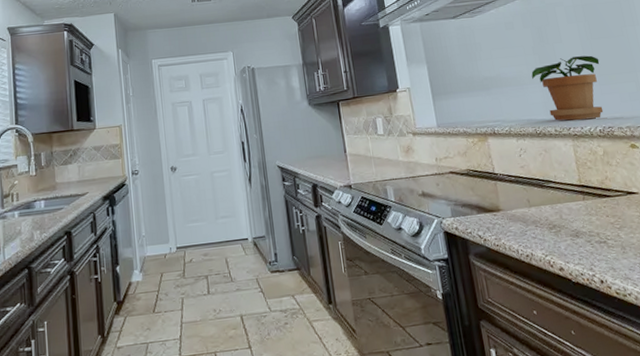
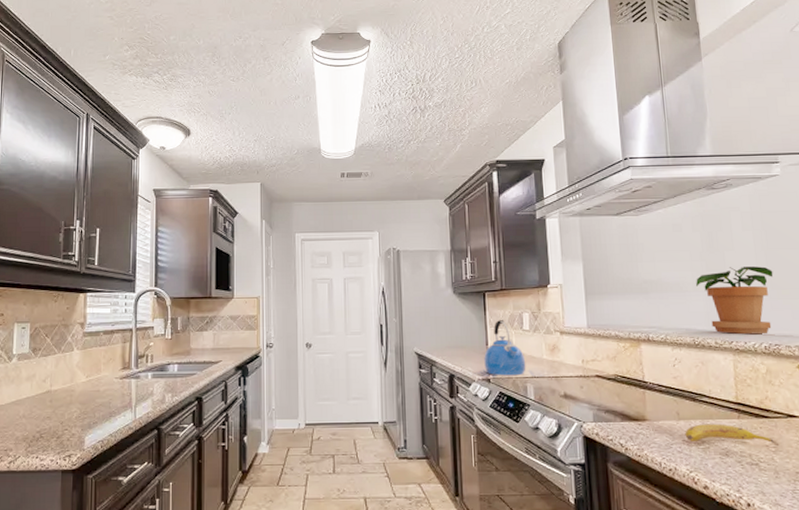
kettle: none [343,127,385,181] -> present [484,320,526,376]
fruit: none [536,206,623,227] -> present [685,423,780,447]

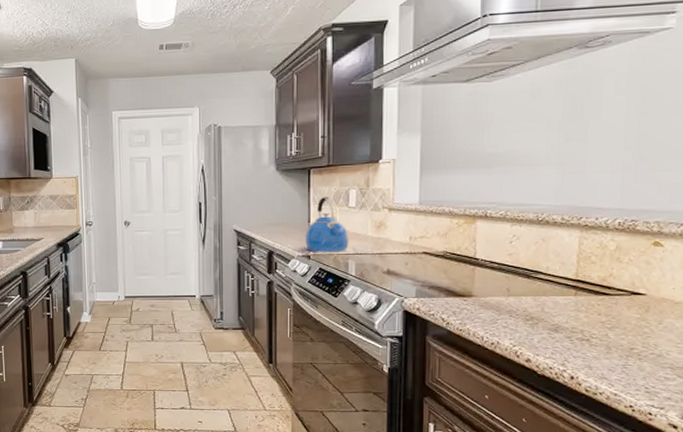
fruit: present [685,423,780,447] -> none [513,300,617,323]
potted plant: present [696,266,773,335] -> none [549,135,644,210]

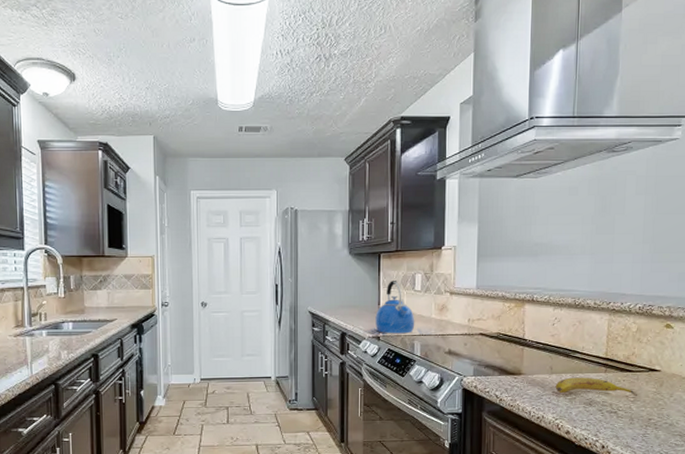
fruit: none [513,300,617,323] -> present [555,377,638,397]

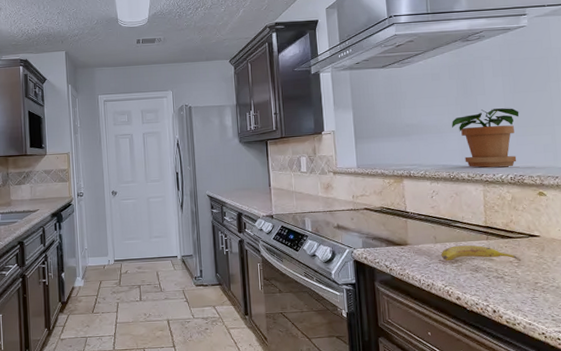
kettle: present [375,281,415,334] -> none [267,164,304,212]
potted plant: none [584,231,658,296] -> present [452,108,519,168]

